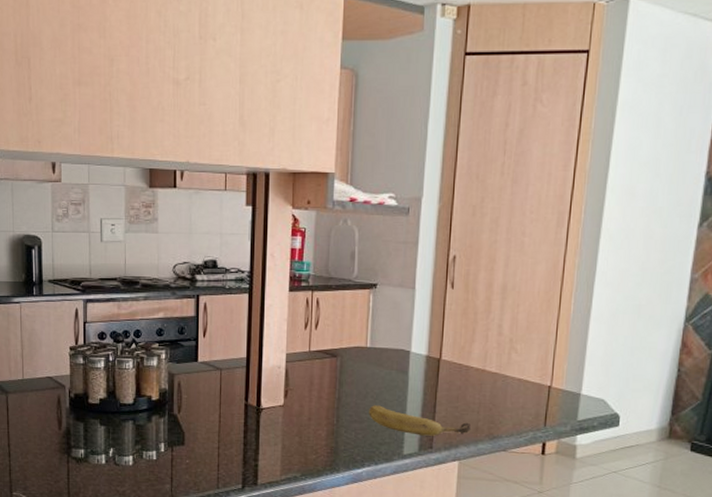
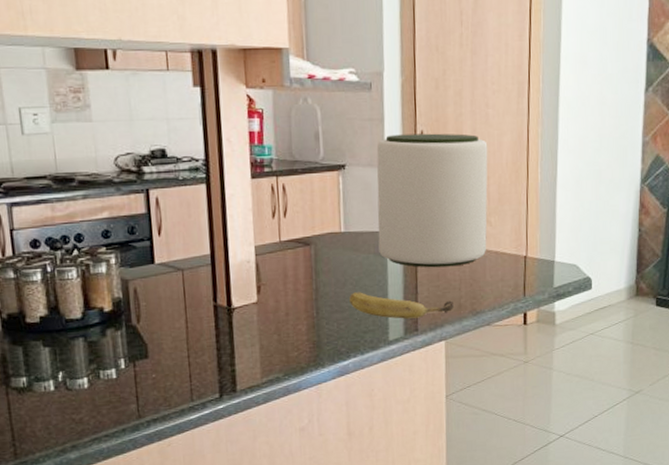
plant pot: none [401,258,521,390] -> present [376,133,488,268]

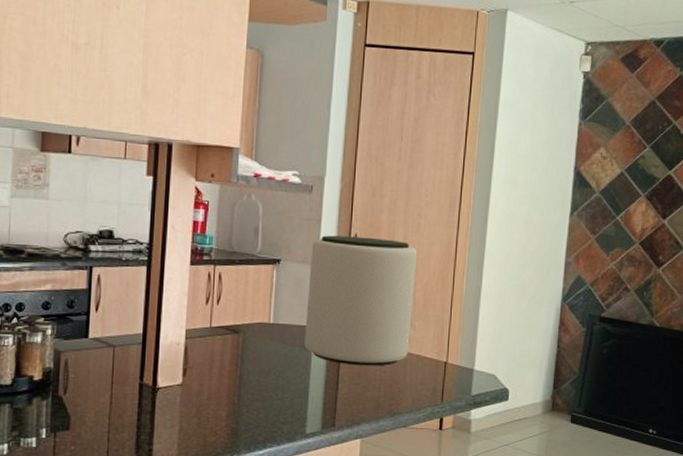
fruit: present [349,292,455,319] -> none [271,383,373,414]

